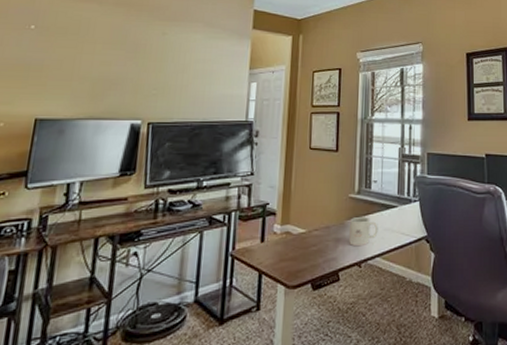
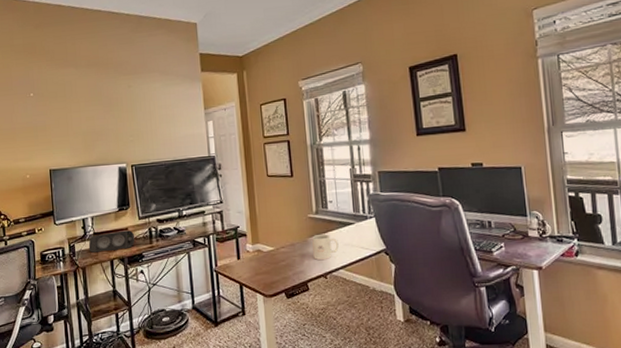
speaker: none [67,201,135,227] -> present [88,230,135,253]

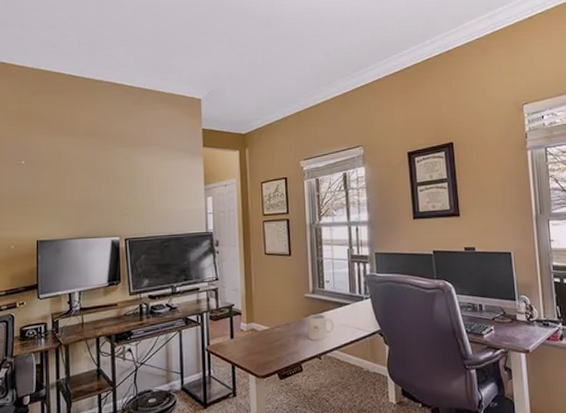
speaker: present [88,230,135,253] -> none [73,306,125,329]

